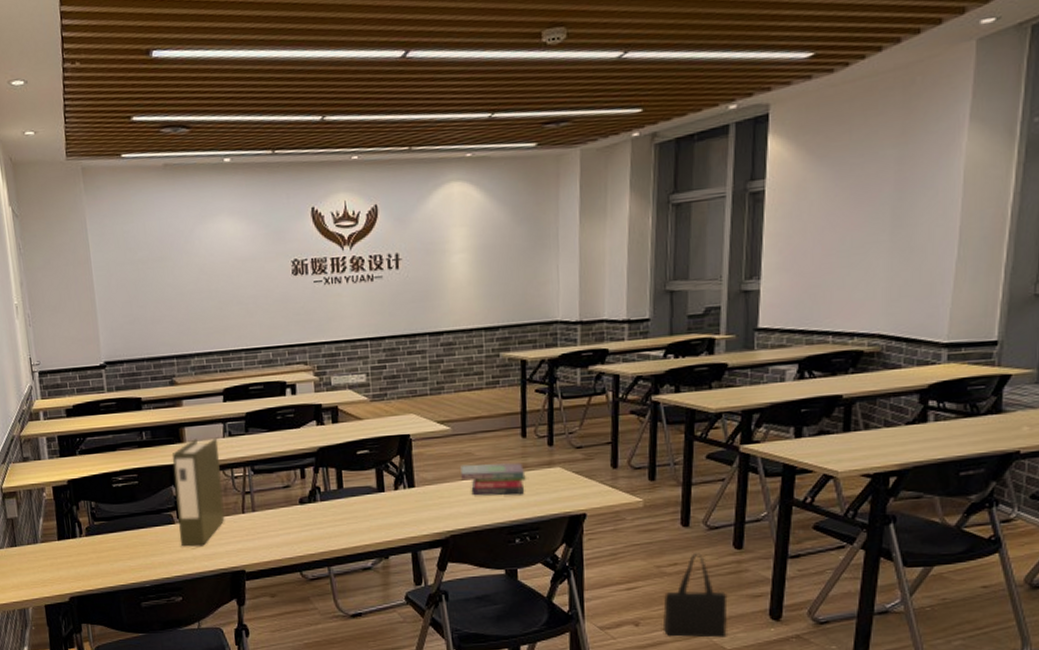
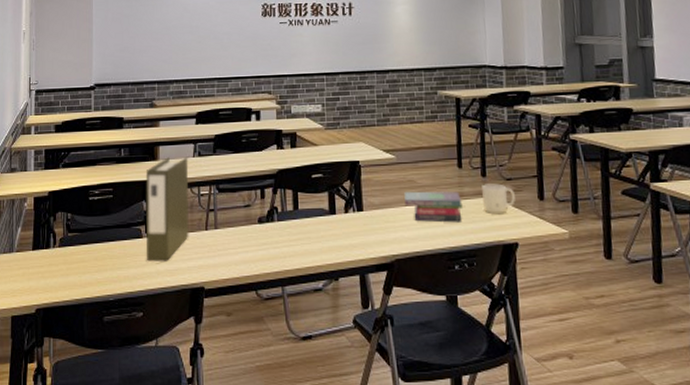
mug: none [546,452,585,485] -> present [480,183,516,215]
tote bag: present [662,553,728,638] -> none [594,286,656,374]

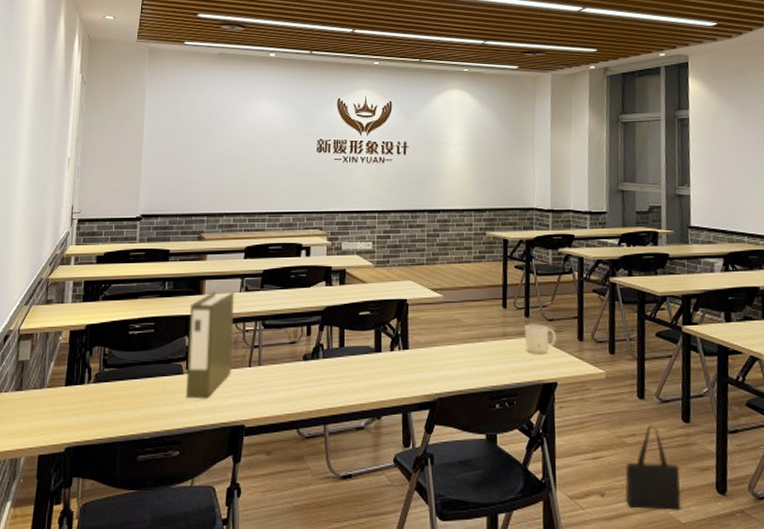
books: present [404,191,463,222] -> none [450,330,506,362]
tote bag: none [594,286,656,374] -> present [624,425,681,511]

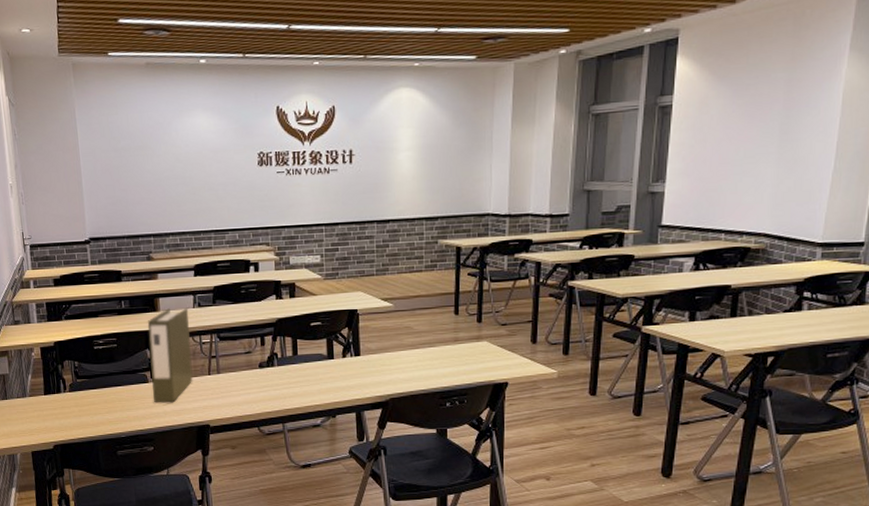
mug: present [524,324,556,354] -> none [476,329,509,357]
tote bag: present [624,425,681,511] -> none [570,418,626,491]

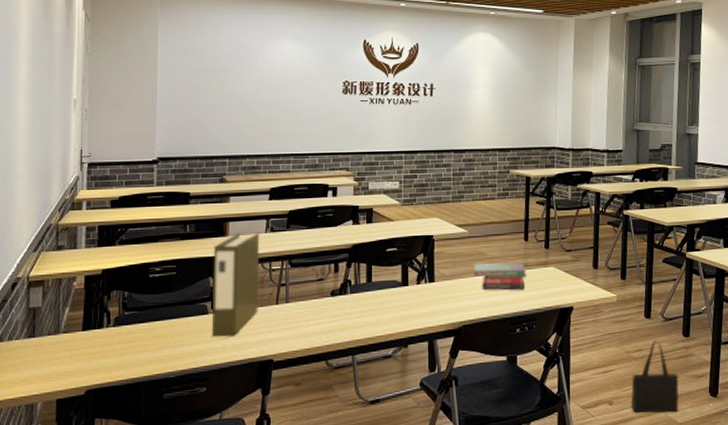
books: none [401,336,457,365] -> present [474,262,527,290]
tote bag: none [570,418,626,491] -> present [630,340,679,414]

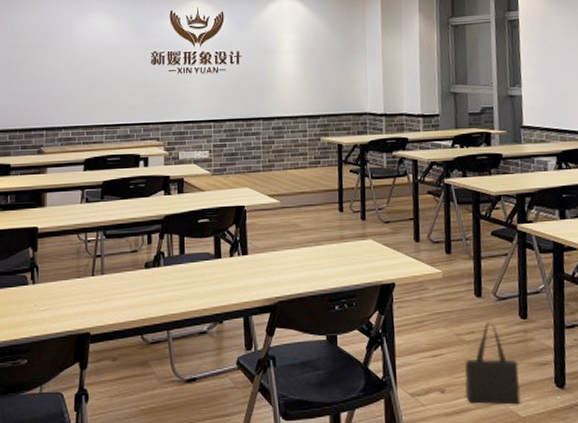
binder: present [211,232,260,336] -> none [31,203,76,307]
books: present [474,262,527,290] -> none [287,234,343,264]

